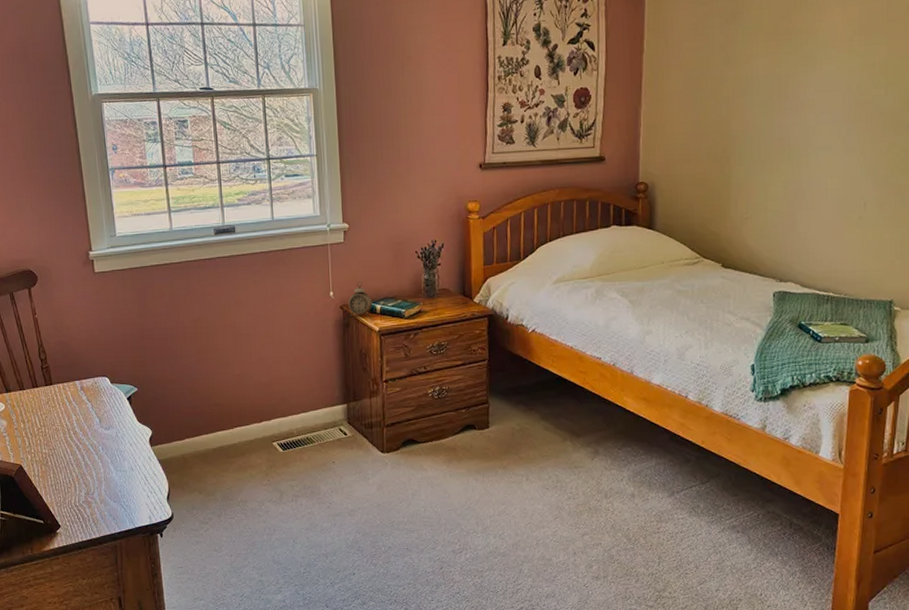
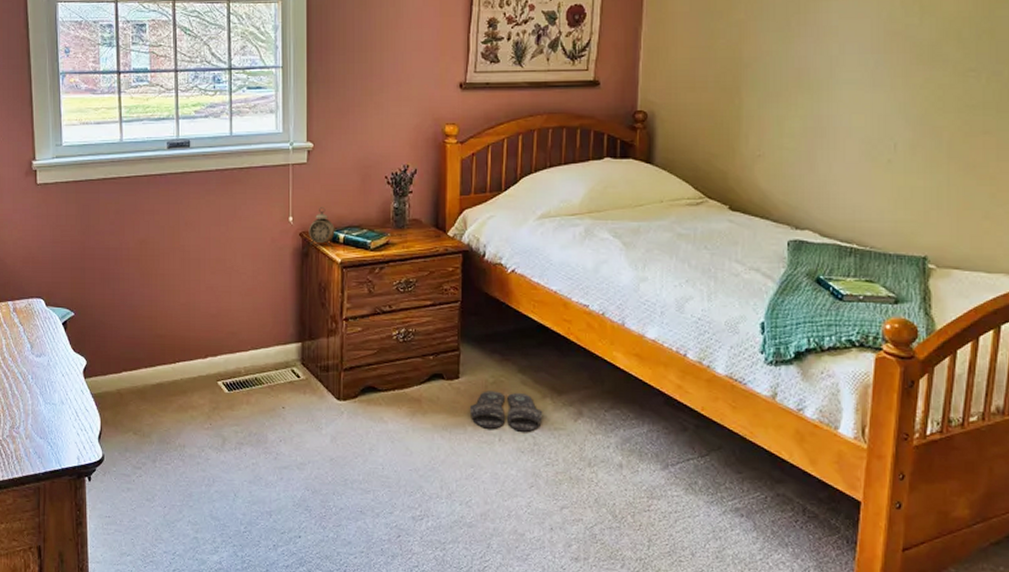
slippers: none [499,437,564,472] -> present [469,391,543,433]

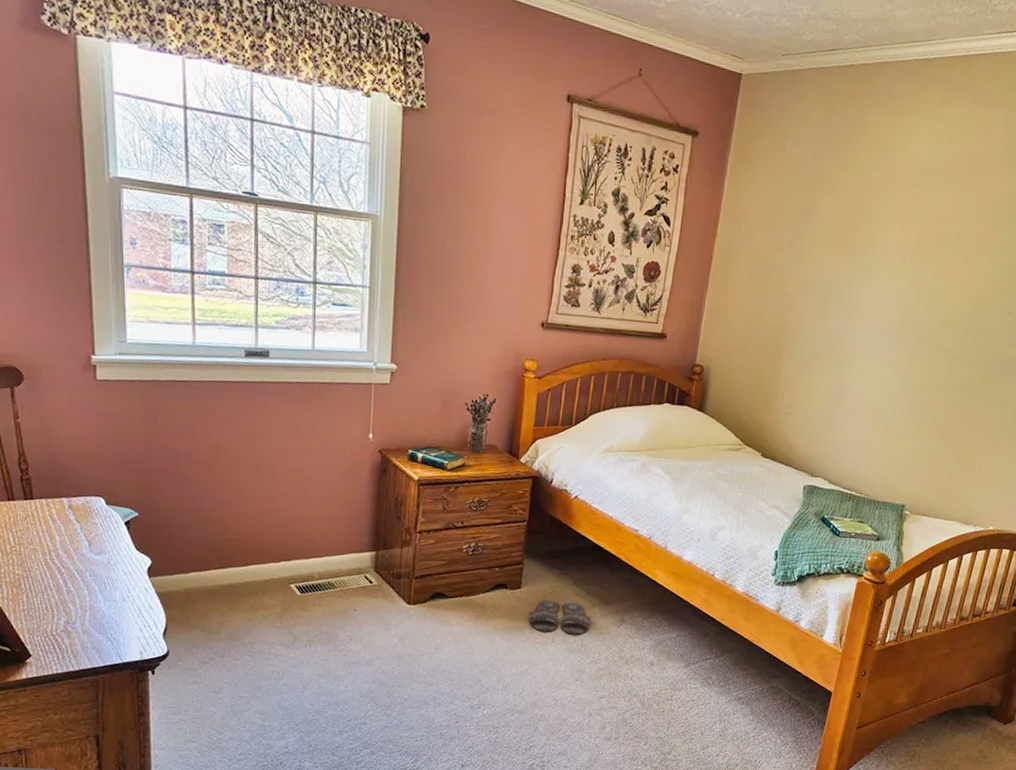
alarm clock: present [308,207,335,247] -> none [388,427,414,465]

